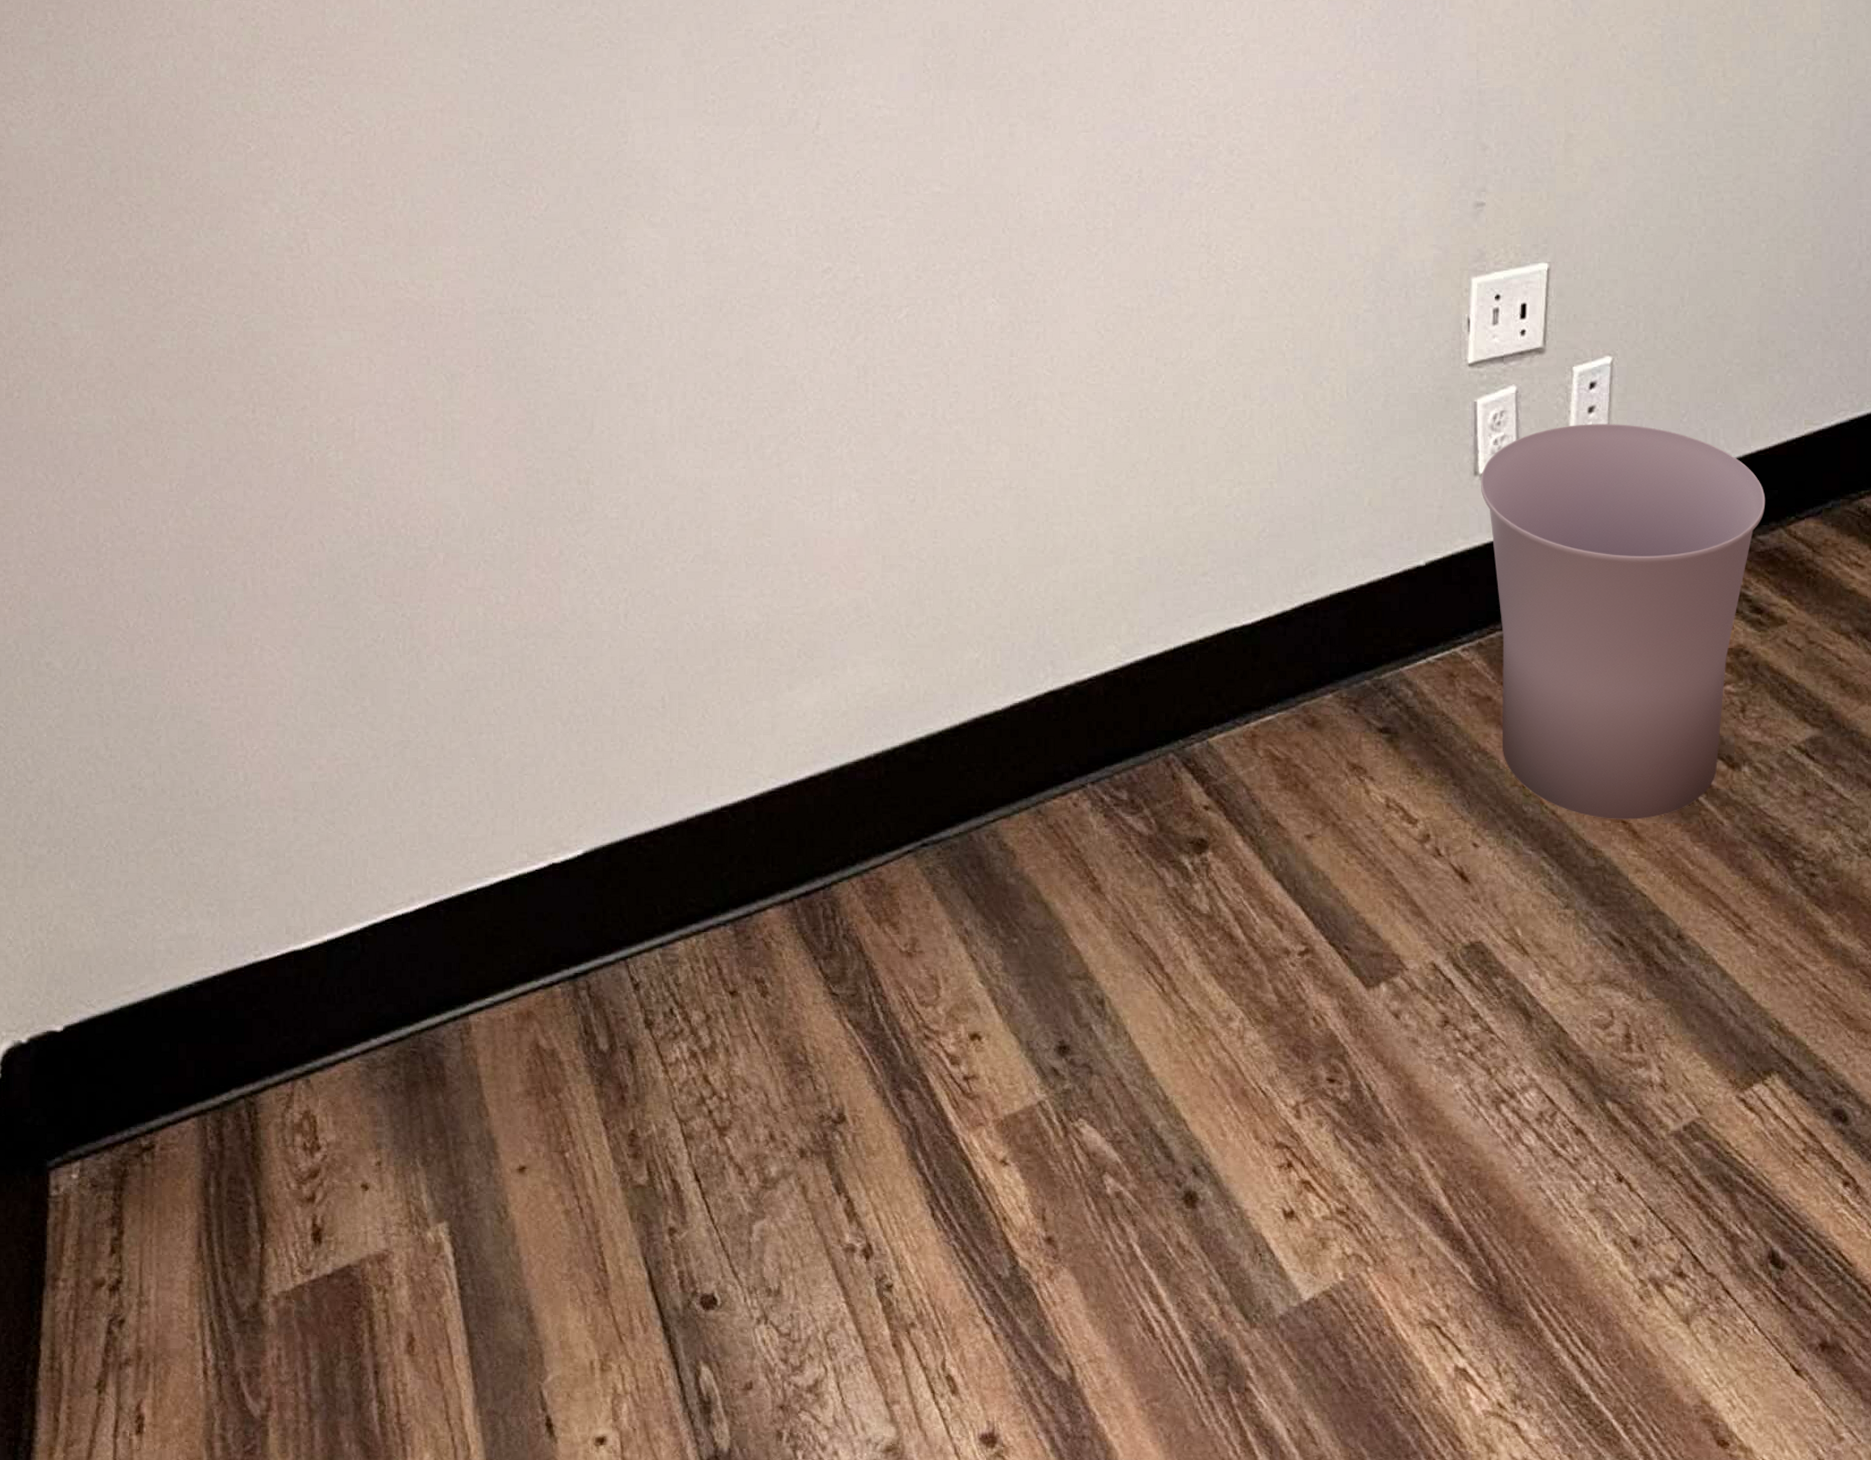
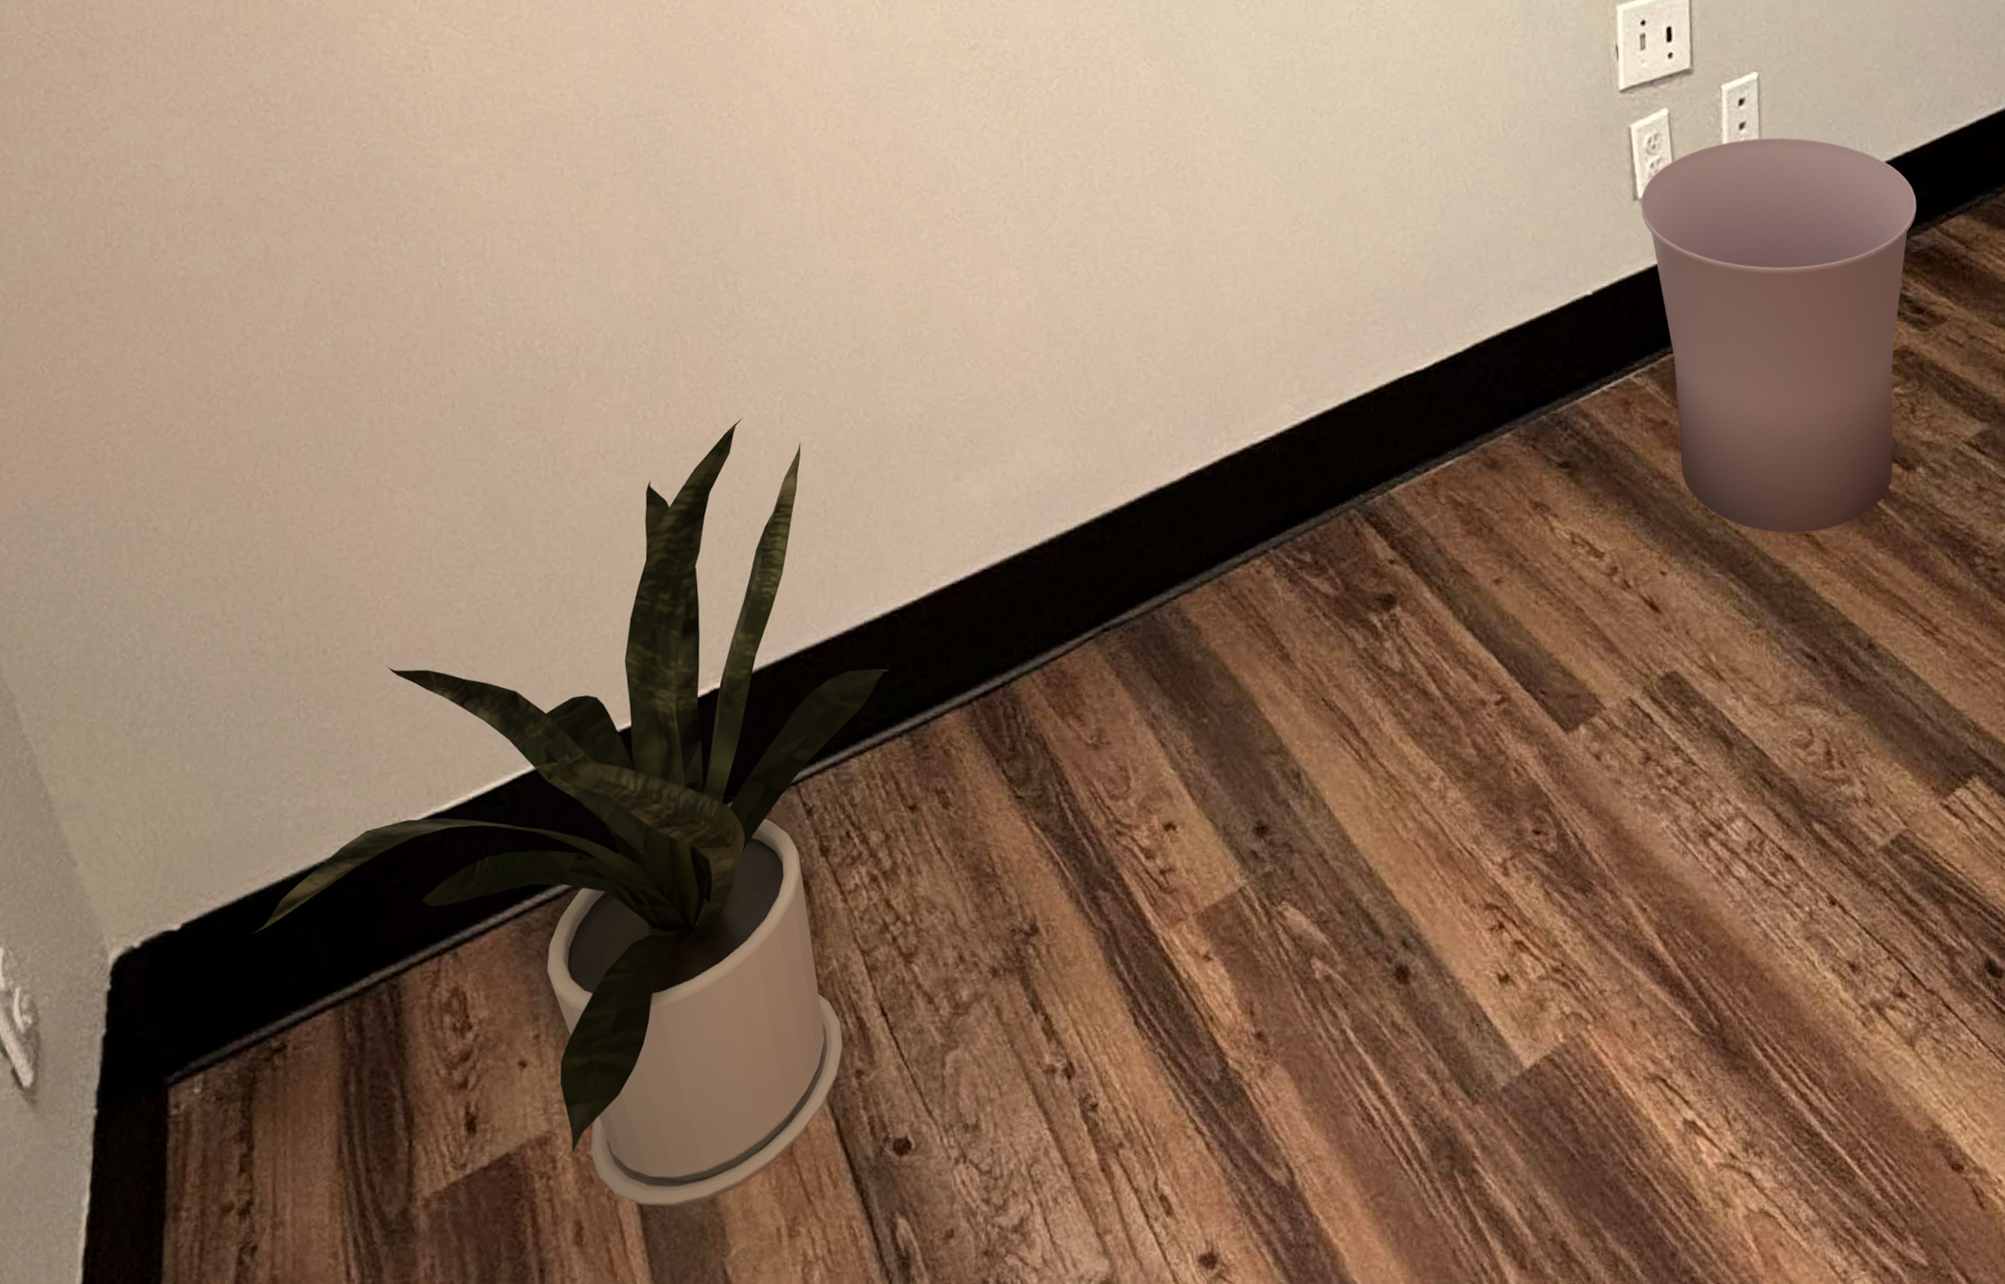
house plant: none [126,610,717,1331] -> present [251,417,889,1207]

